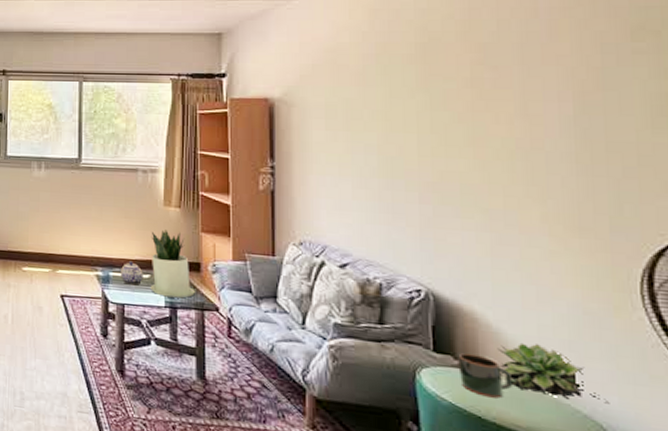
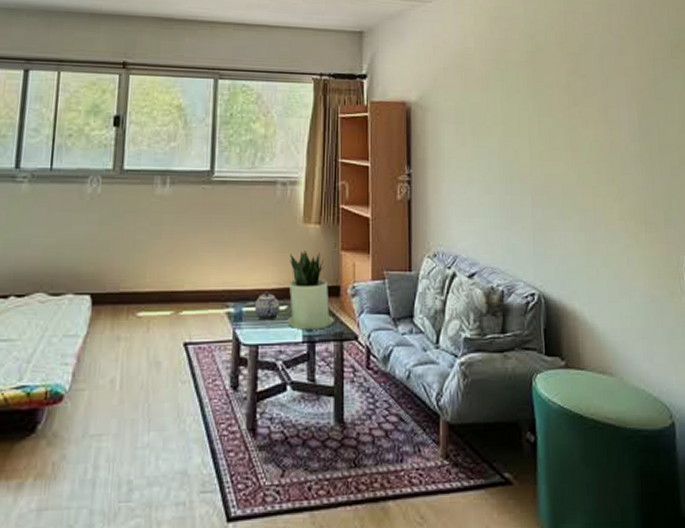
mug: present [458,353,513,398] -> none [564,353,605,394]
succulent plant: present [497,342,610,404] -> none [593,335,671,386]

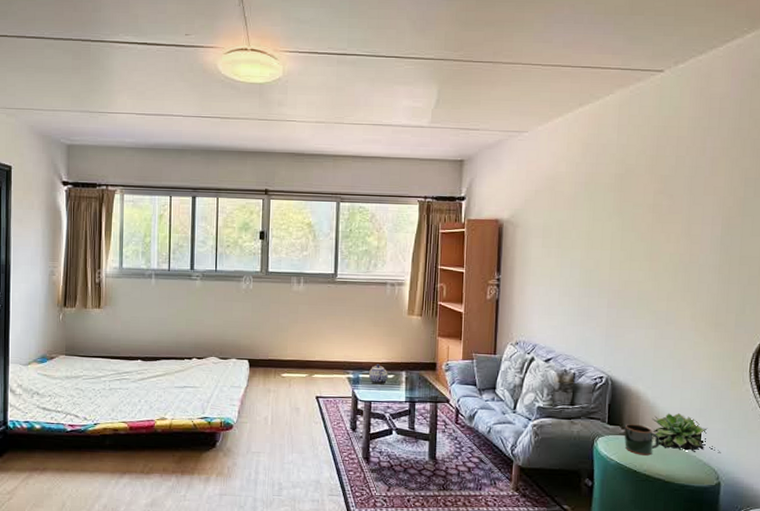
planter: present [287,251,334,330] -> none [394,335,431,394]
mug: none [564,353,605,394] -> present [624,424,660,456]
succulent plant: none [593,335,671,386] -> present [652,413,721,453]

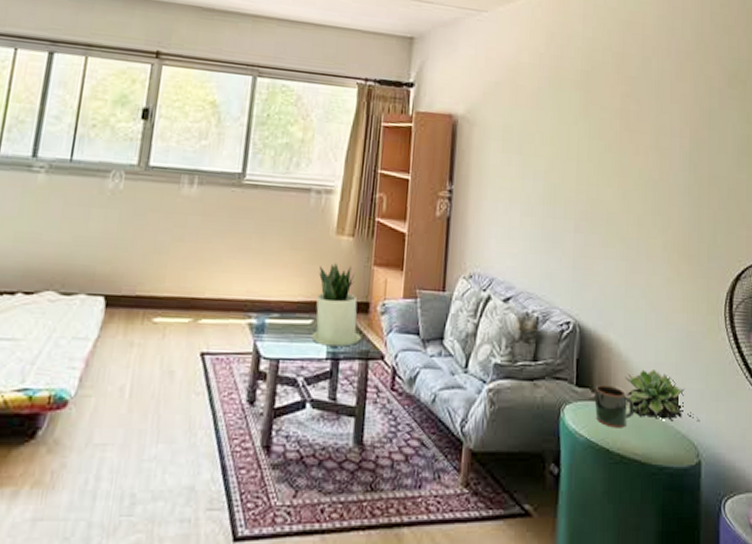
teapot: present [369,363,388,385] -> none [278,303,306,334]
planter: none [394,335,431,394] -> present [311,263,361,347]

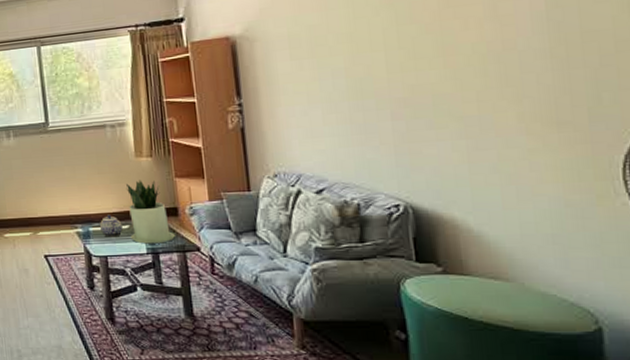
teapot: none [278,303,306,334] -> present [100,214,123,237]
mug: present [594,385,635,428] -> none [441,260,498,298]
succulent plant: present [625,369,700,423] -> none [480,242,596,291]

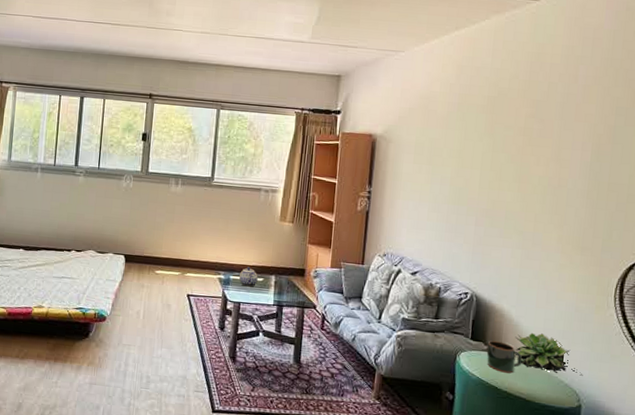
planter: present [126,180,175,244] -> none [263,241,299,298]
mug: none [441,260,498,298] -> present [486,340,523,374]
succulent plant: none [480,242,596,291] -> present [514,332,583,376]

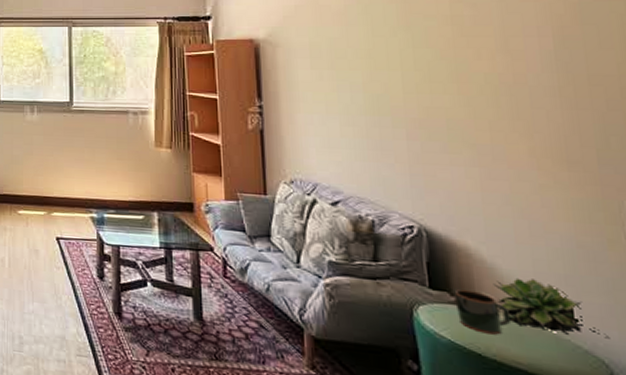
teapot: present [239,266,258,287] -> none [115,202,137,227]

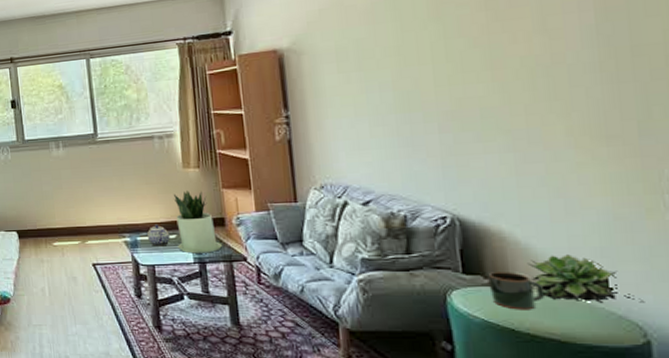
teapot: none [115,202,137,227] -> present [148,224,170,247]
planter: none [143,170,189,239] -> present [173,190,222,254]

